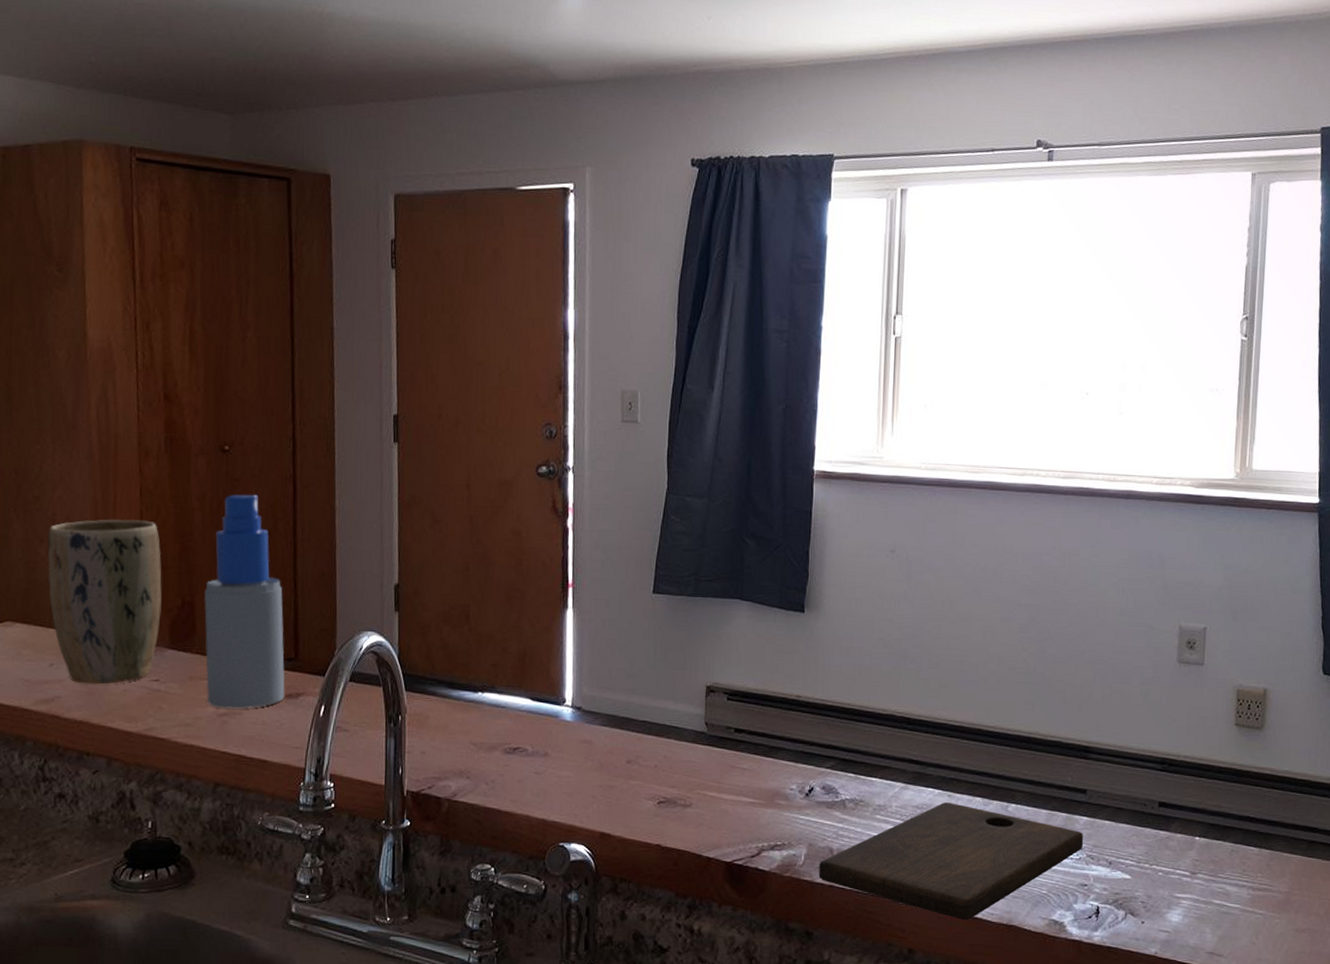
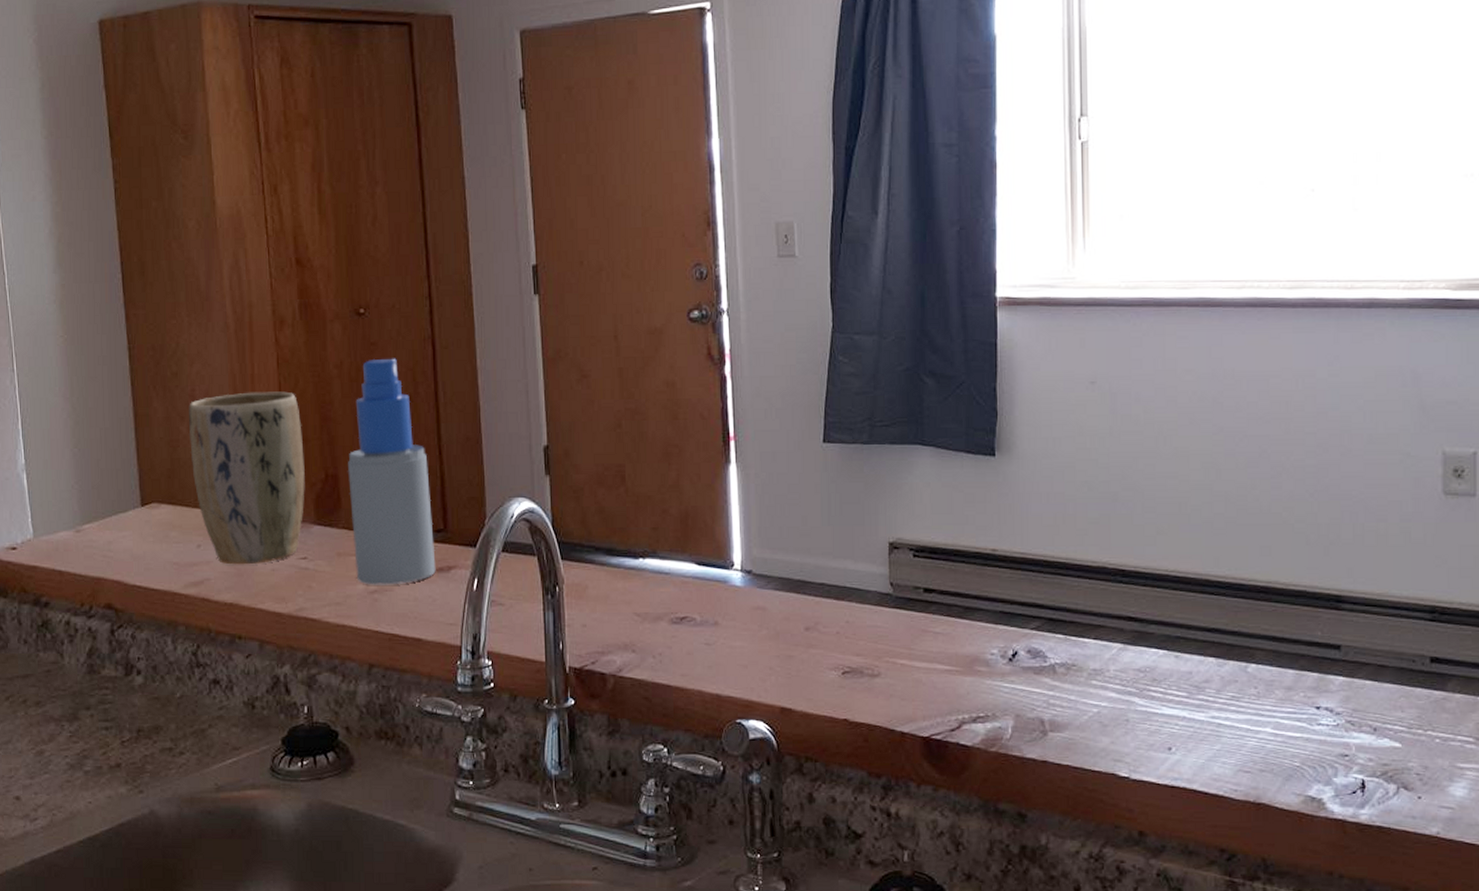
cutting board: present [819,802,1084,920] -> none [1029,664,1341,798]

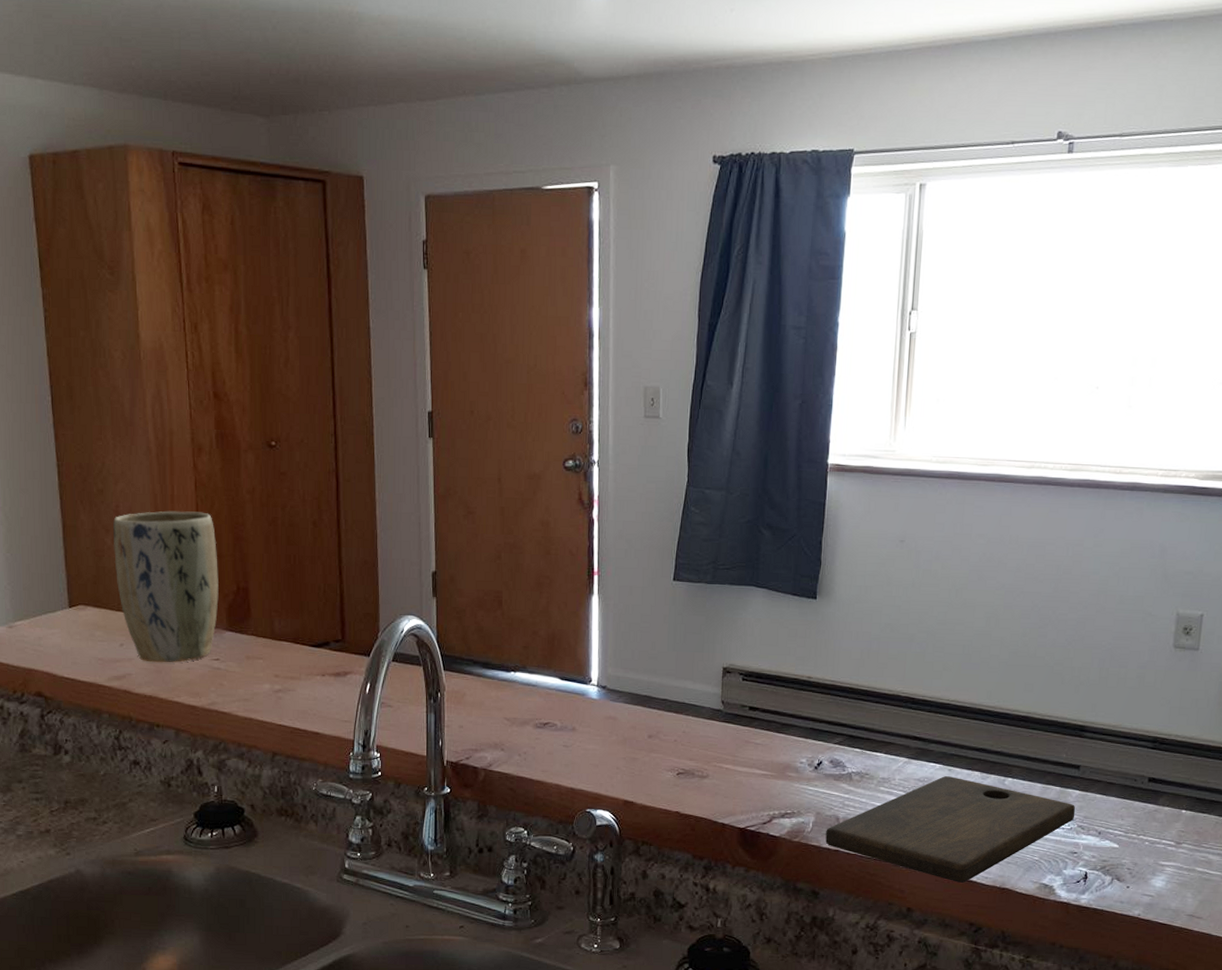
spray bottle: present [347,358,436,585] -> none [257,487,334,686]
cutting board: none [1029,664,1341,798] -> present [825,776,1076,883]

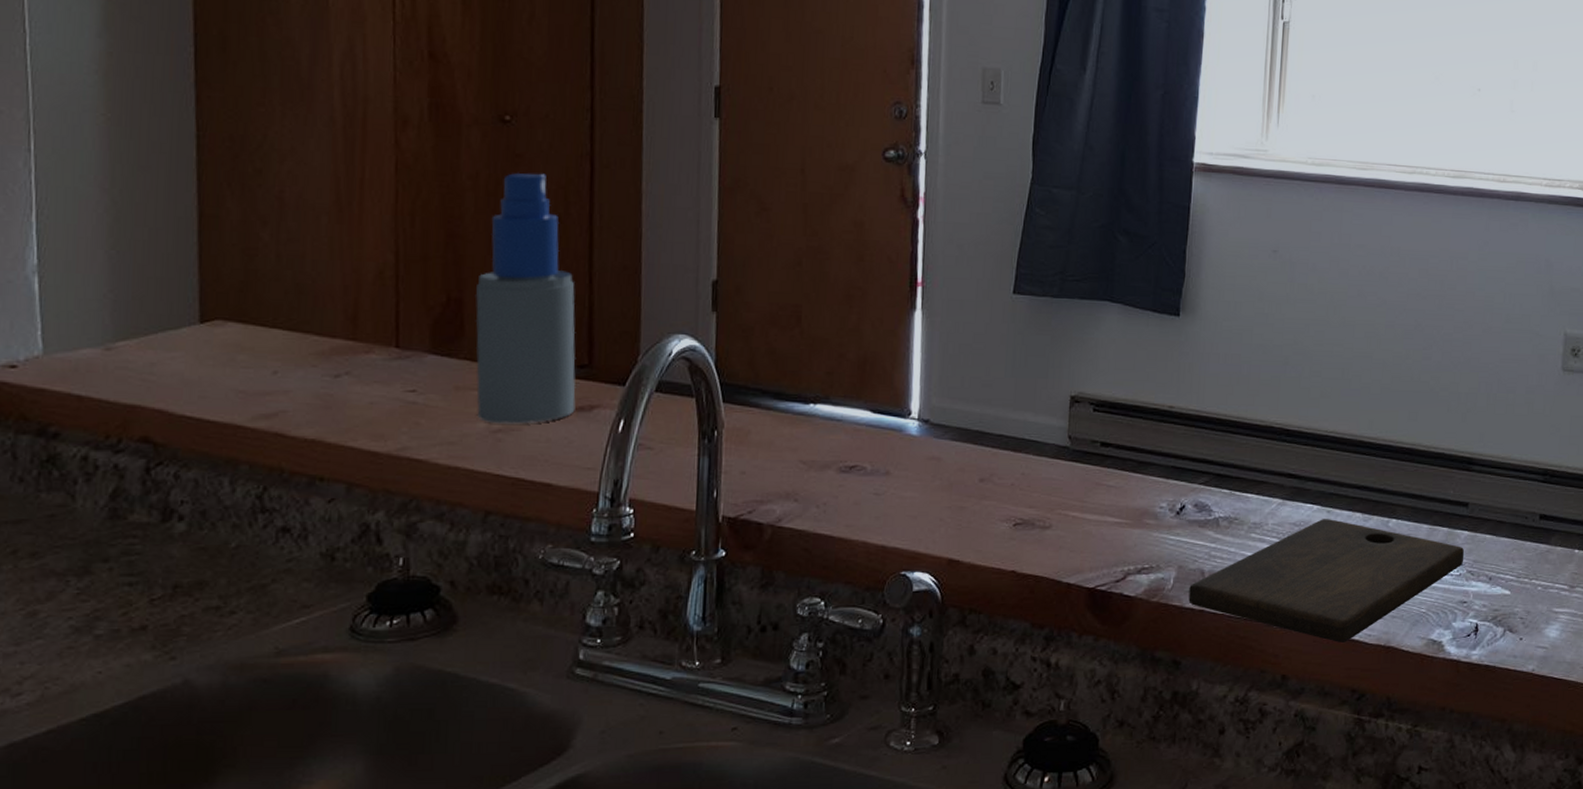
plant pot: present [113,511,219,663] -> none [272,198,422,396]
spray bottle: none [257,487,334,686] -> present [475,173,576,424]

